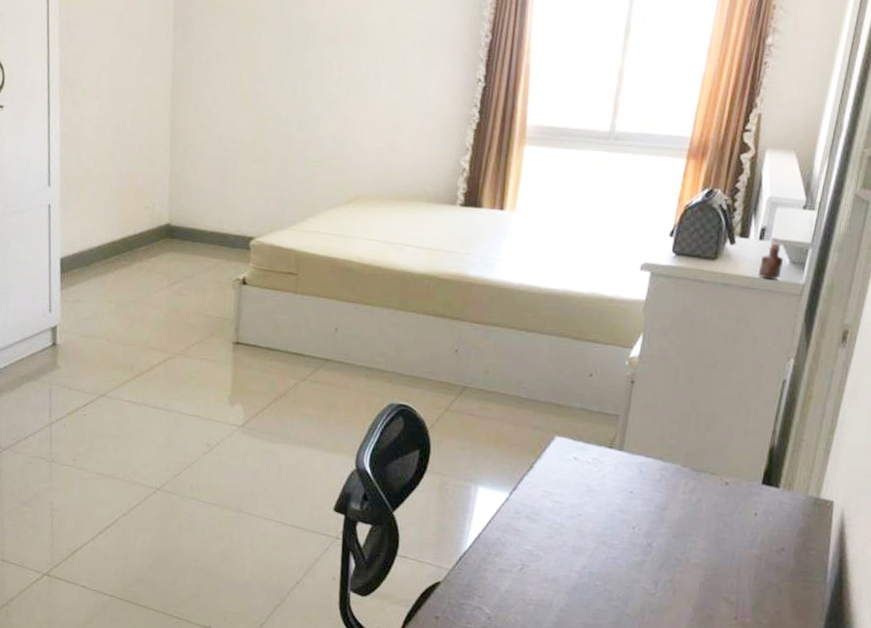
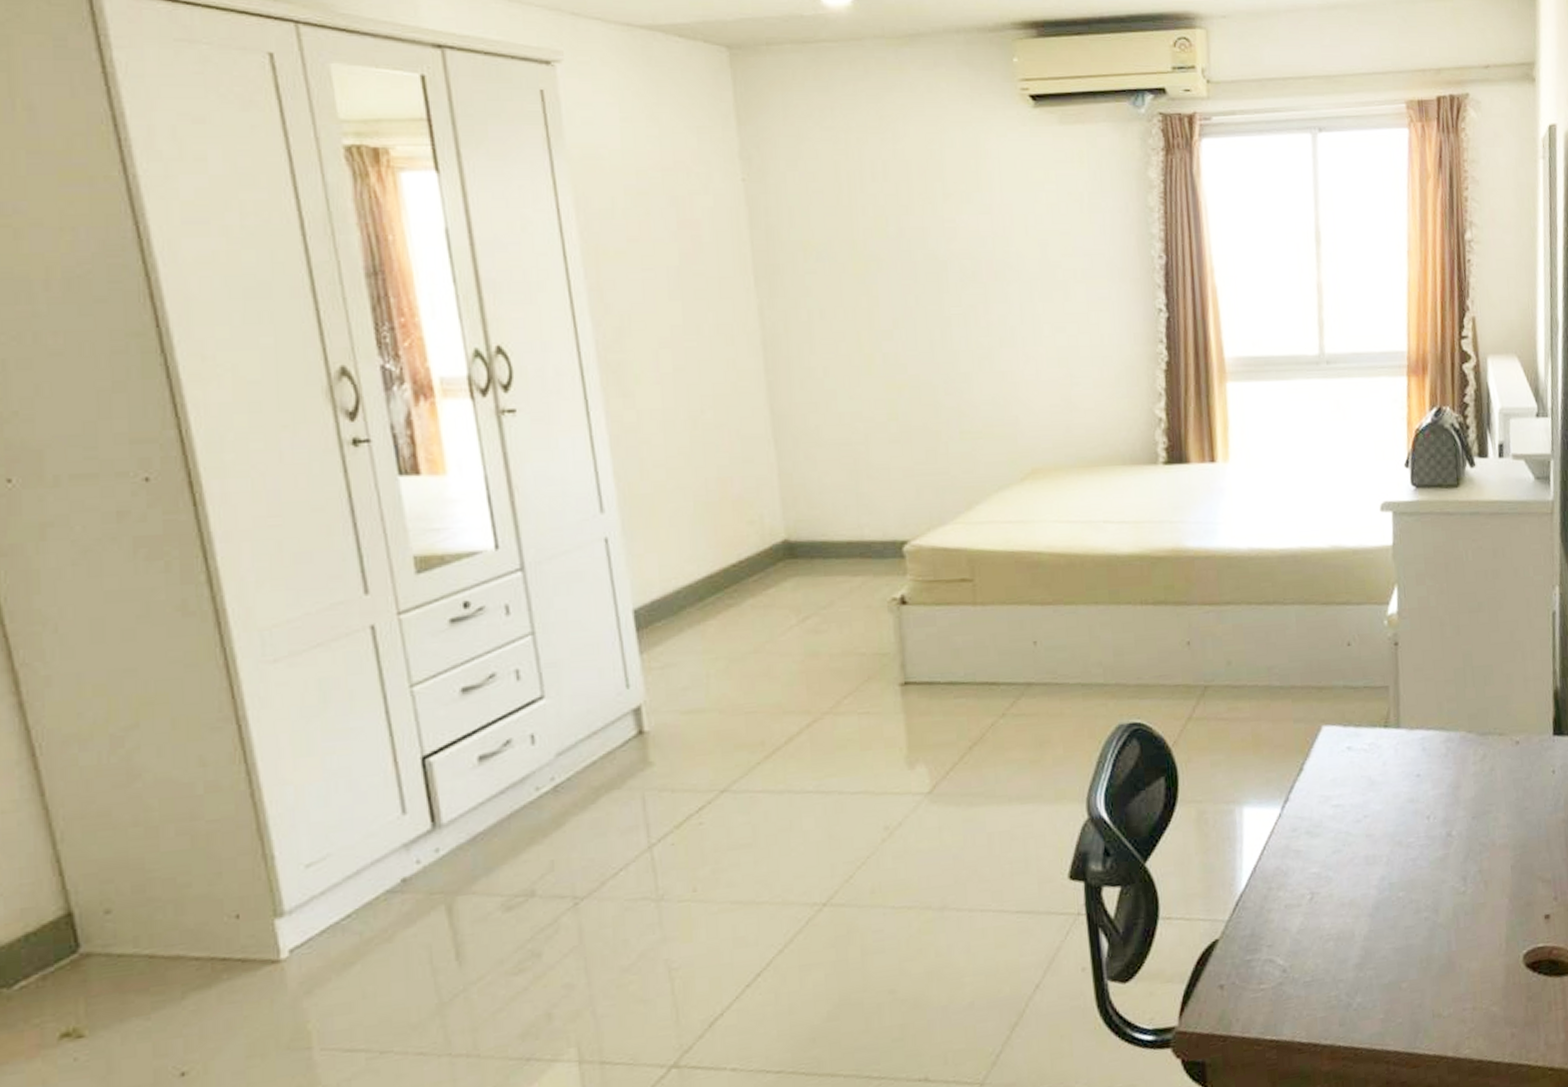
perfume bottle: present [758,242,784,280] -> none [1504,458,1529,501]

